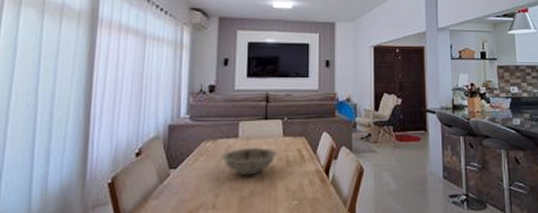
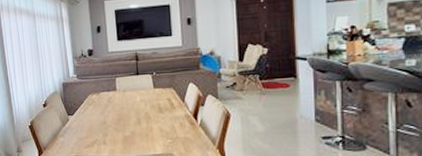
bowl: present [221,147,276,177] -> none [105,97,149,121]

